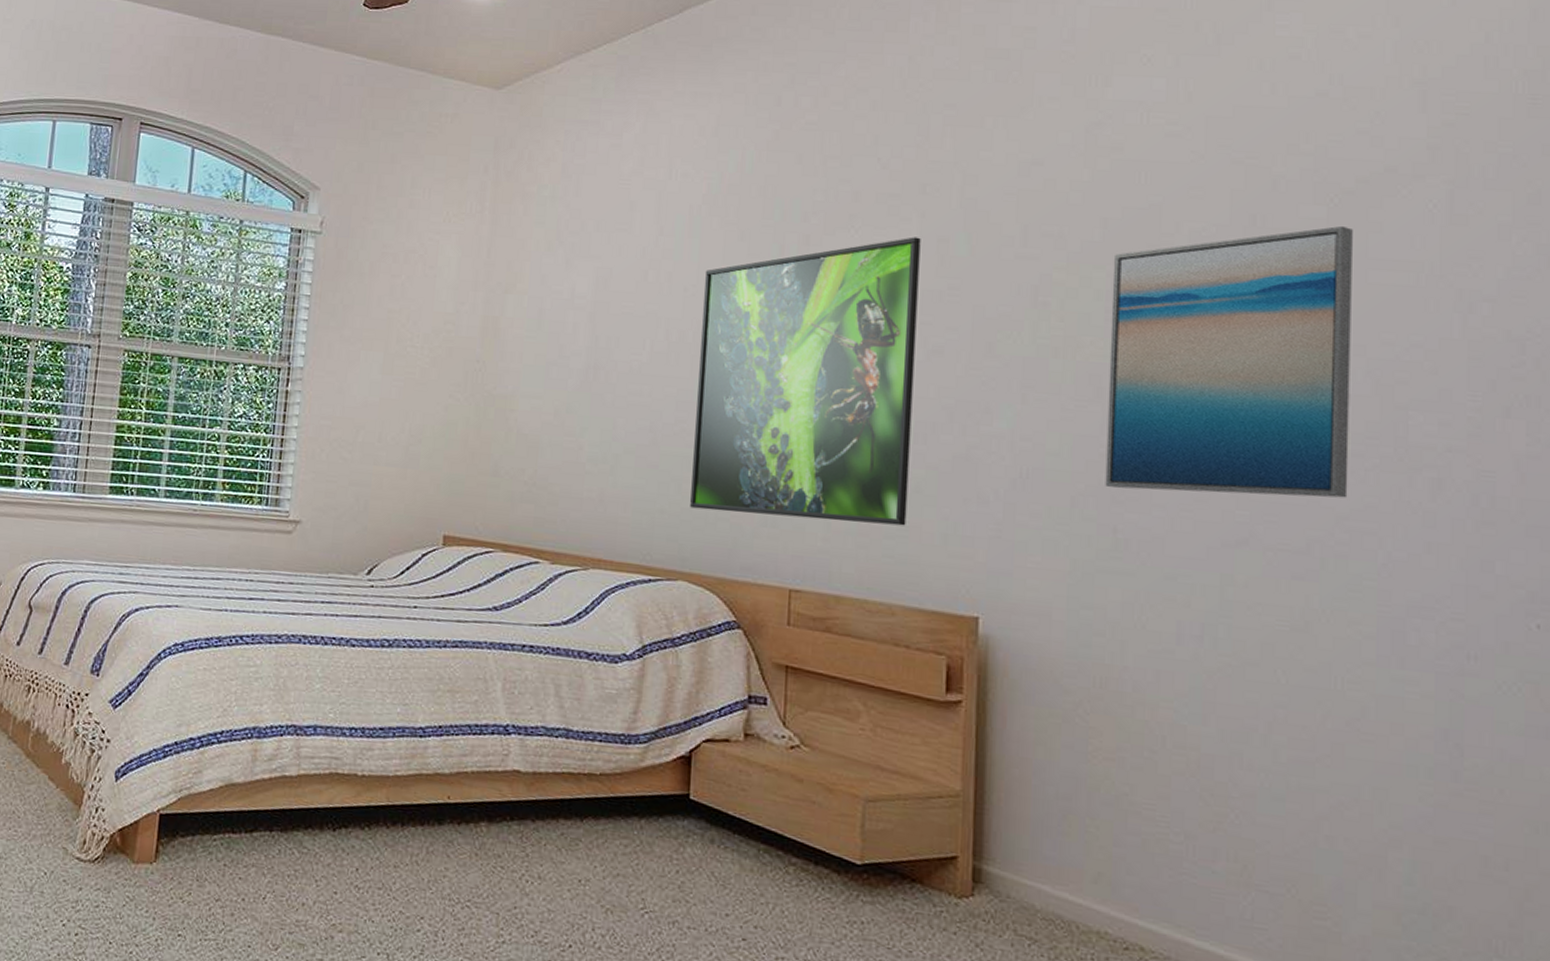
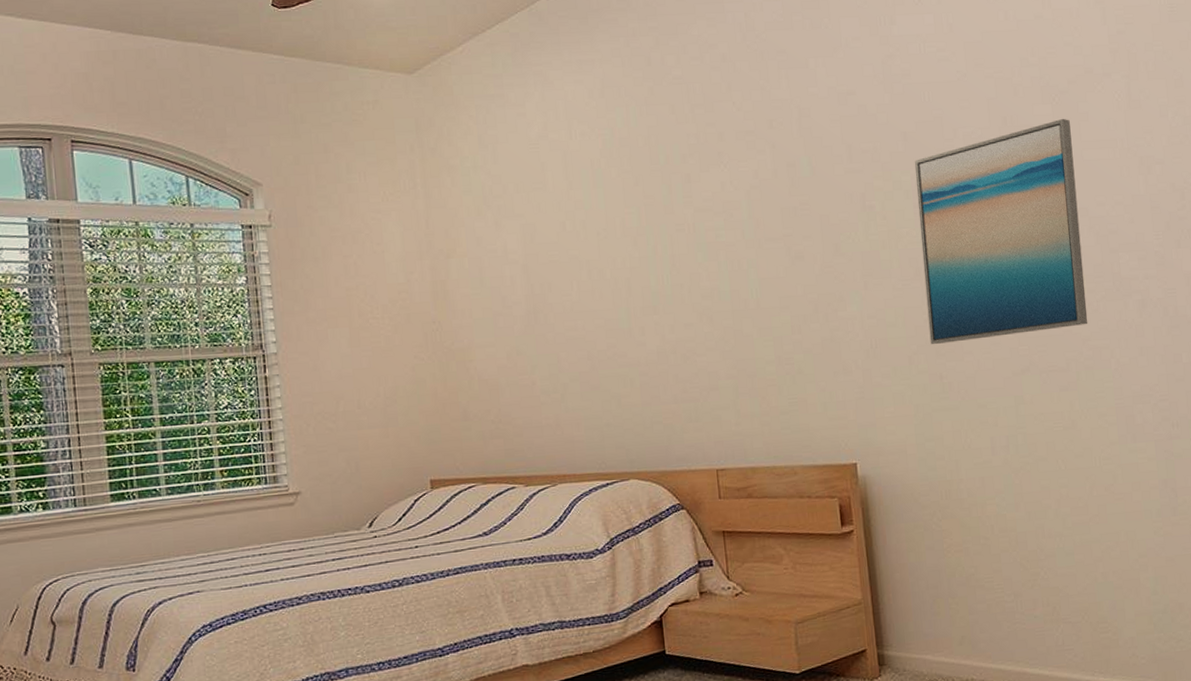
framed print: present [690,237,921,526] -> none [612,165,795,418]

